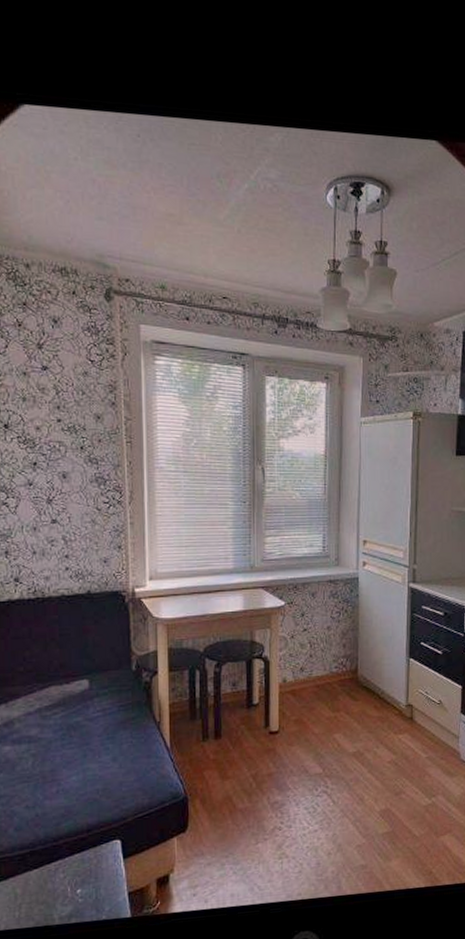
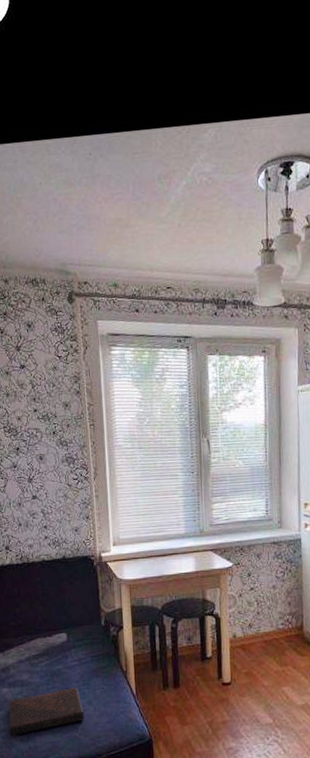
book: none [10,741,107,803] -> present [9,687,85,737]

